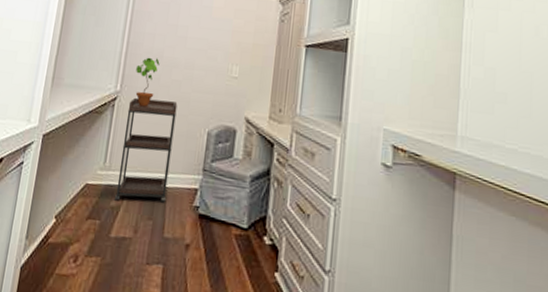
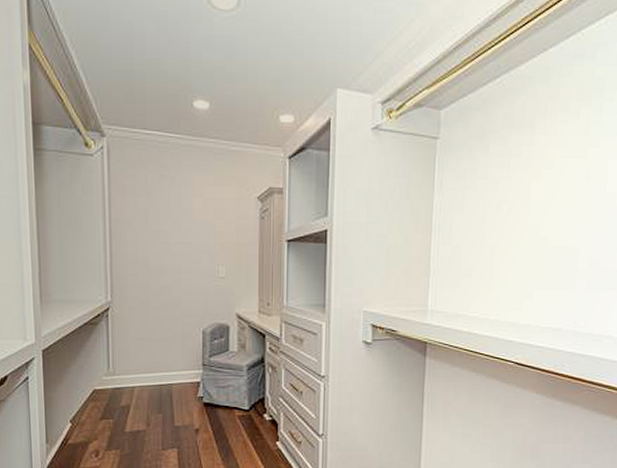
shelving unit: present [115,97,178,203] -> none [122,306,172,401]
potted plant: present [135,57,160,107] -> none [124,266,147,314]

